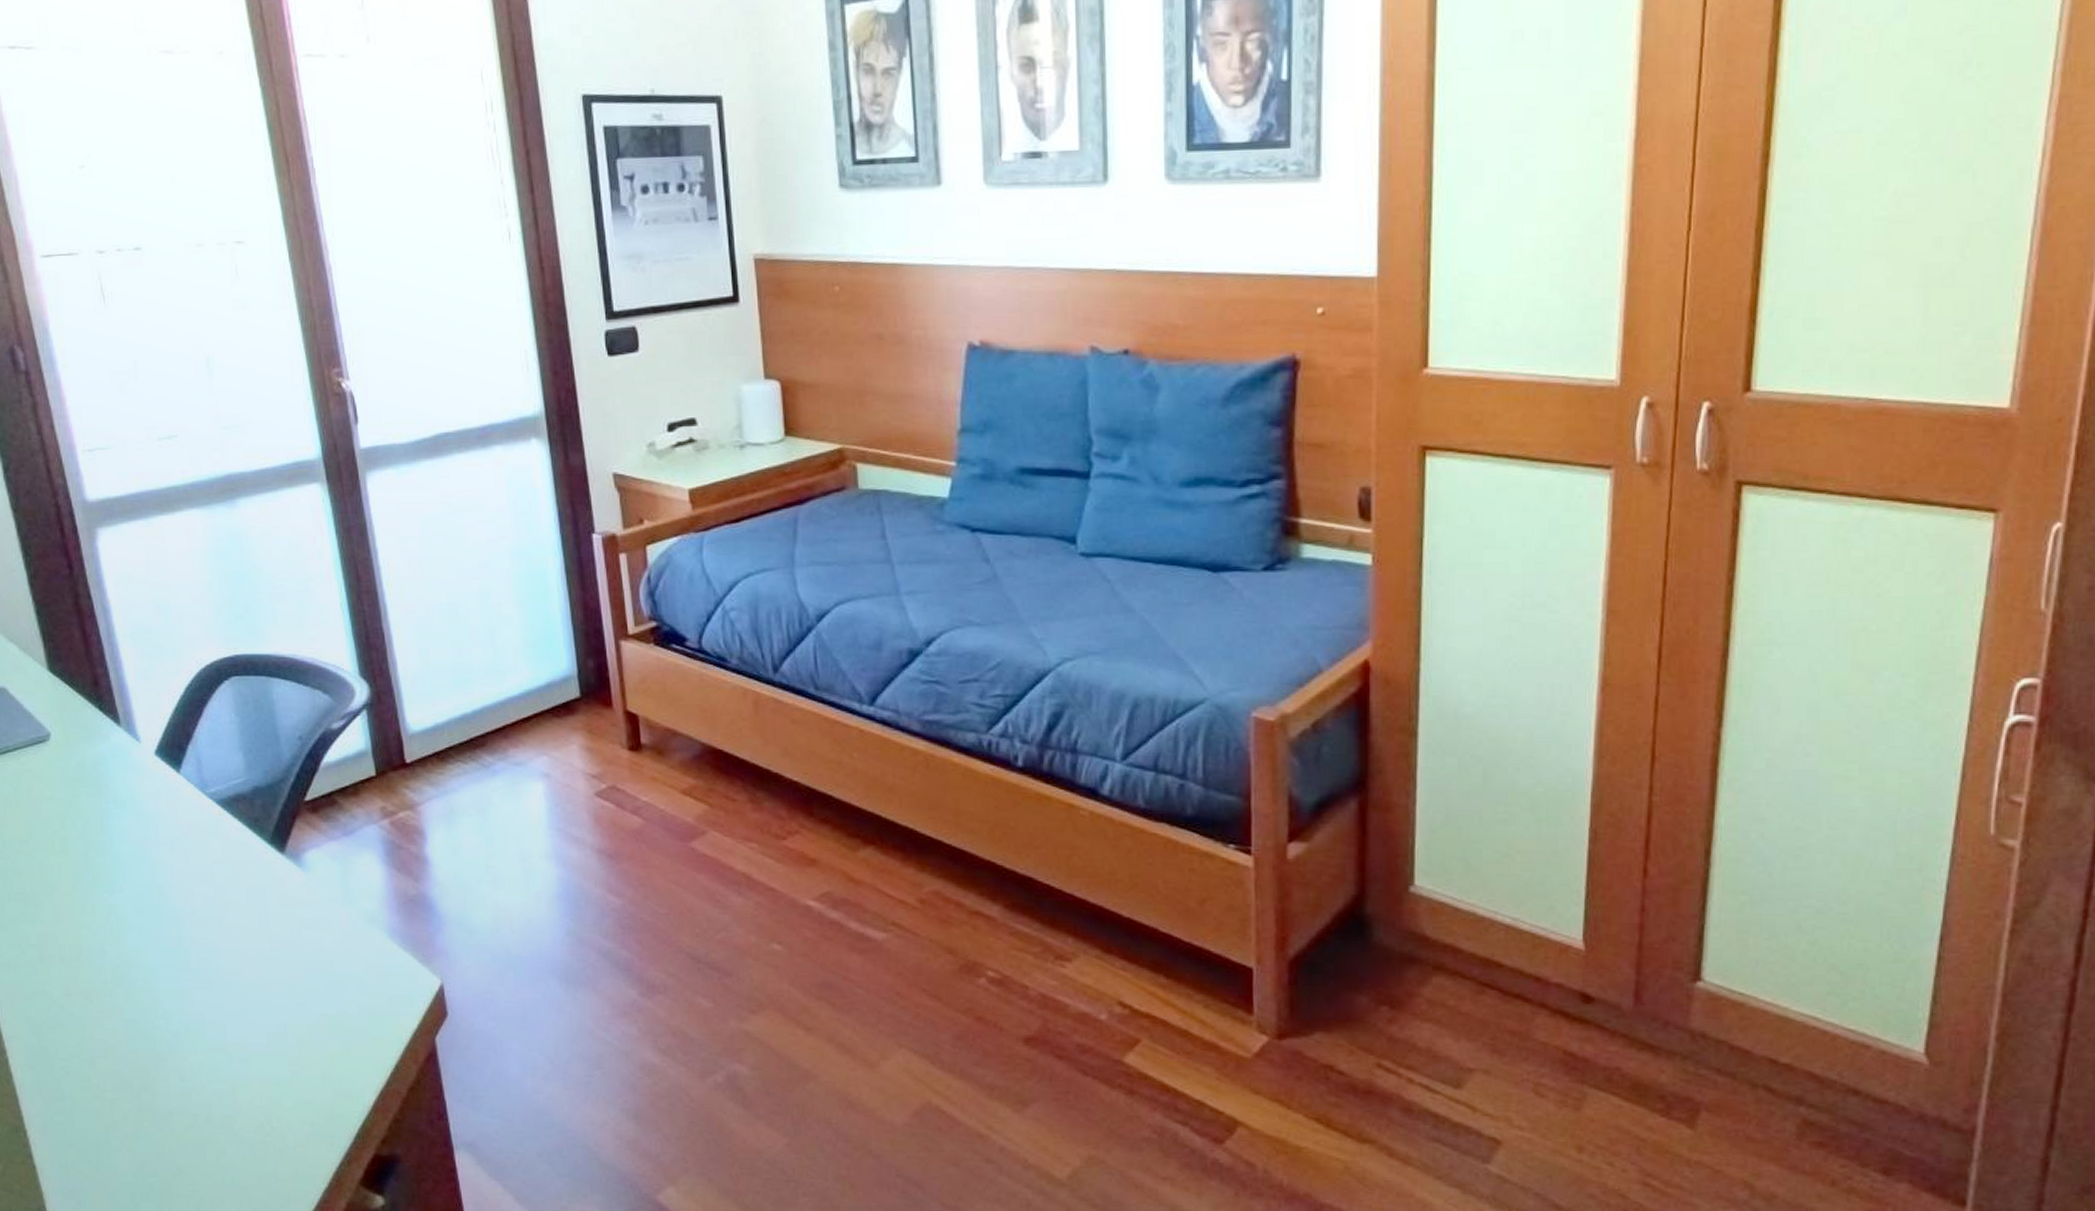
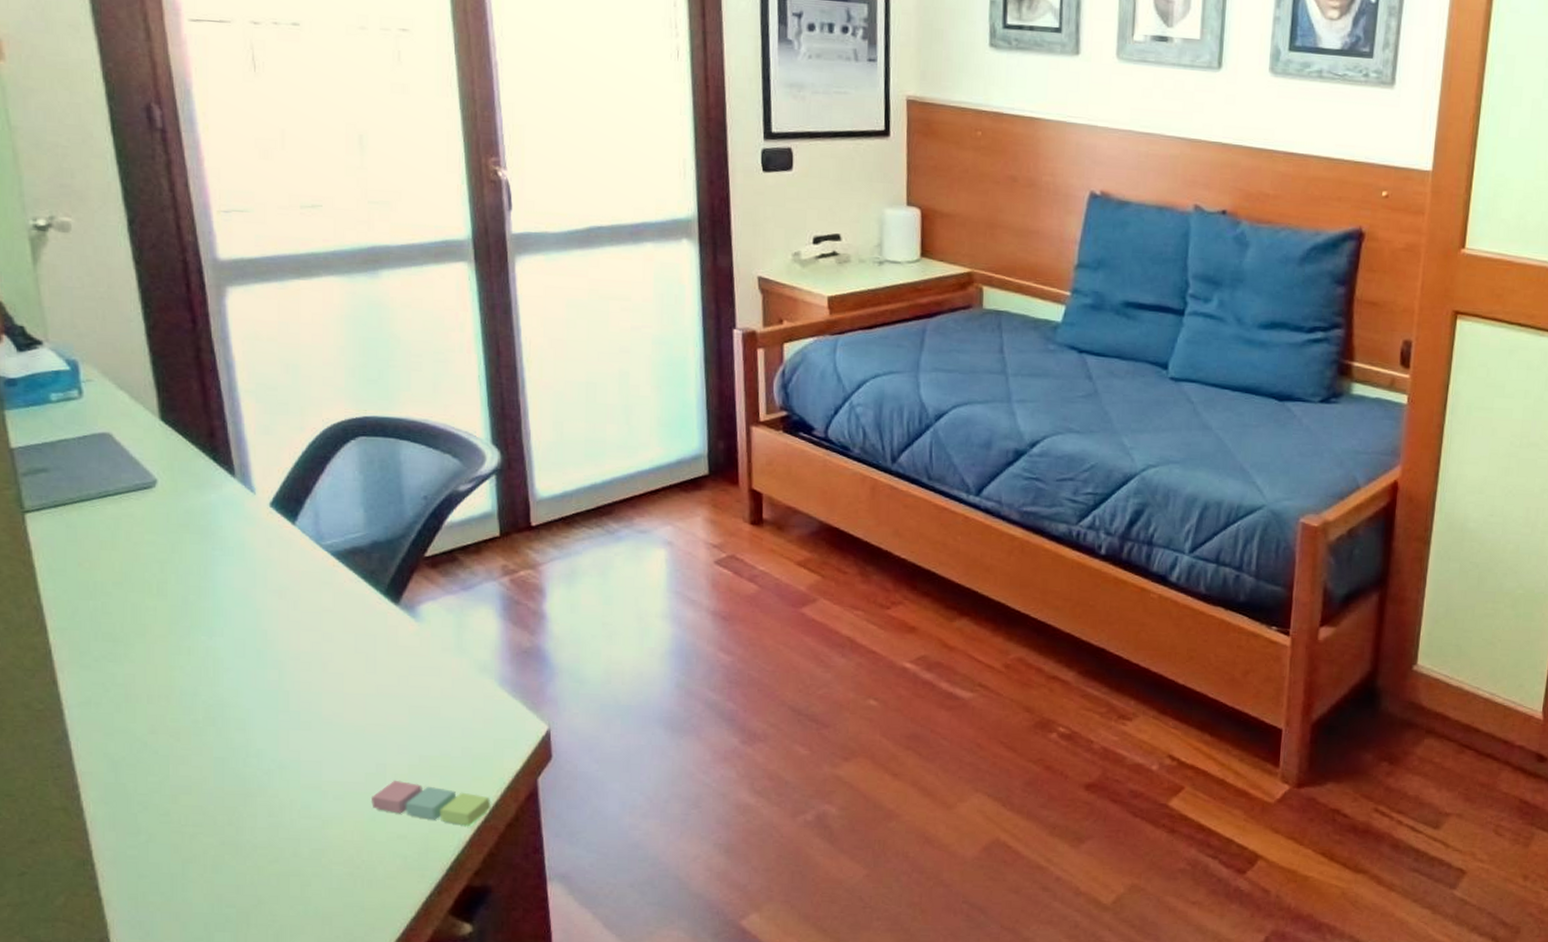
sticky notes: none [274,1041,392,1090] -> present [370,780,491,826]

